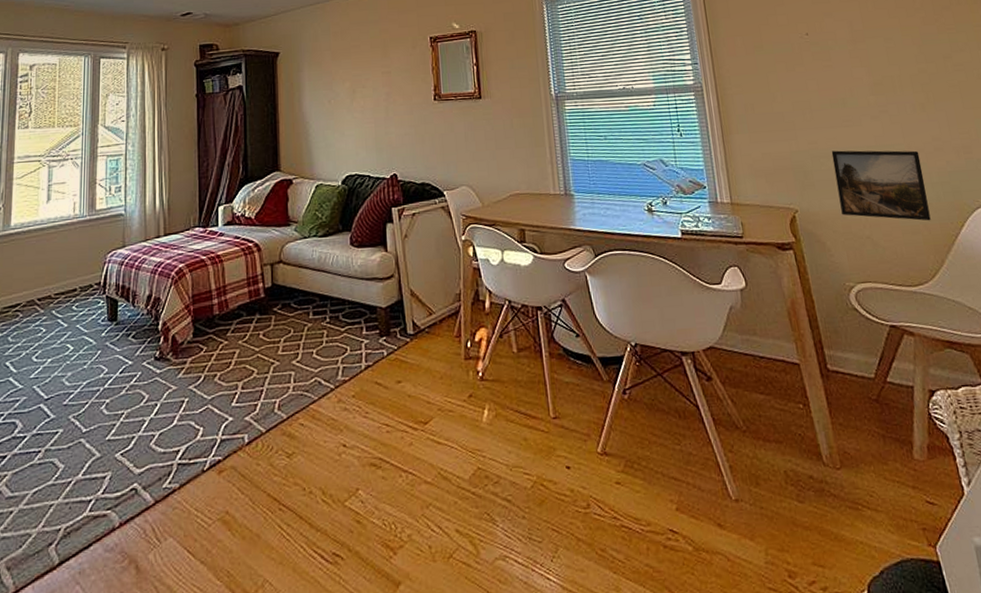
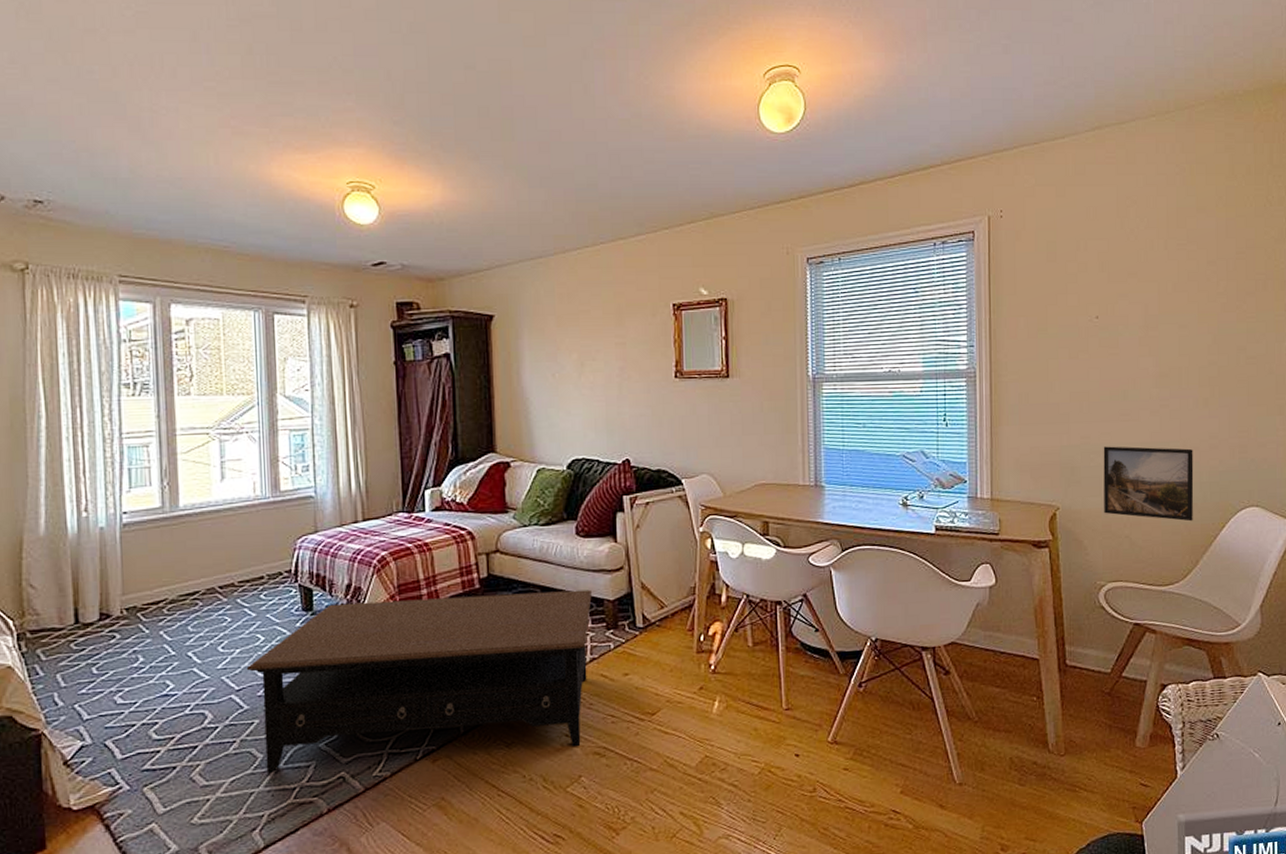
coffee table: none [55,297,366,484] -> present [246,589,592,773]

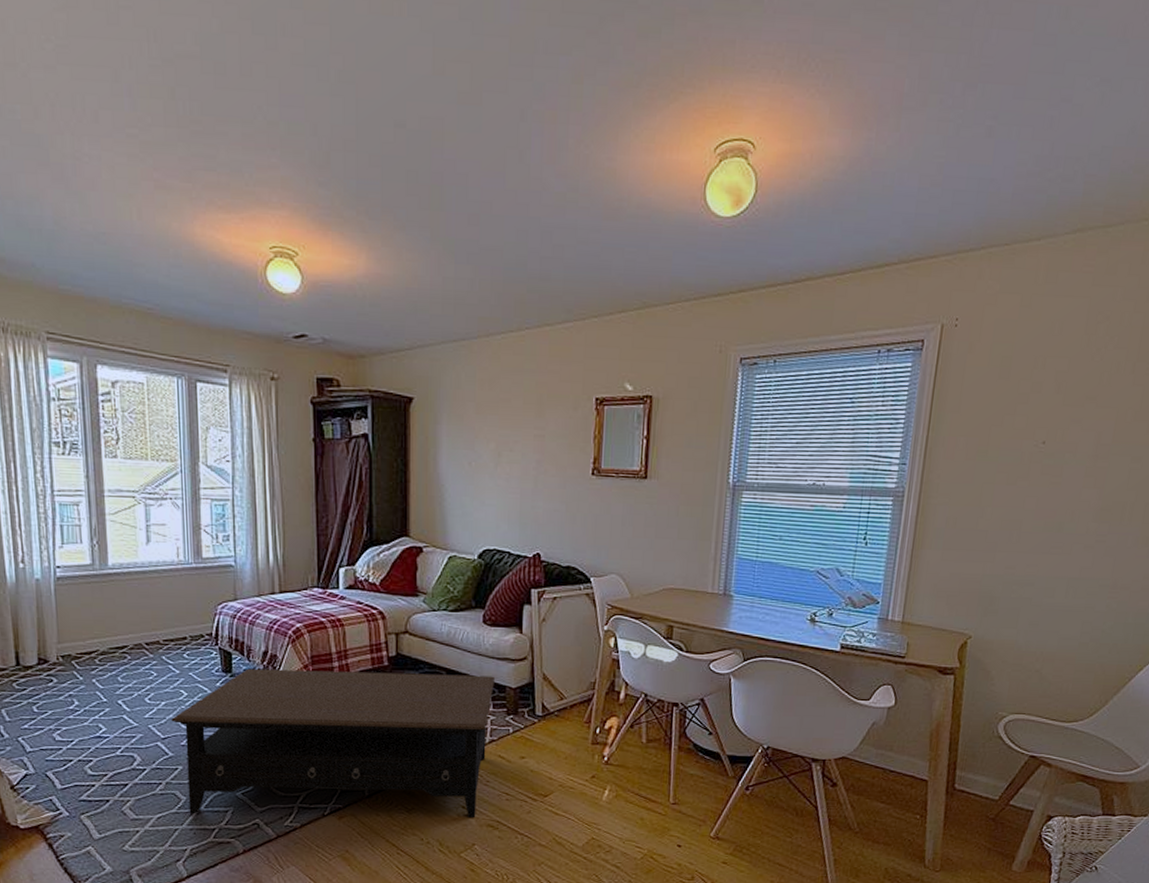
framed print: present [1103,446,1194,522] -> none [1017,578,1123,662]

